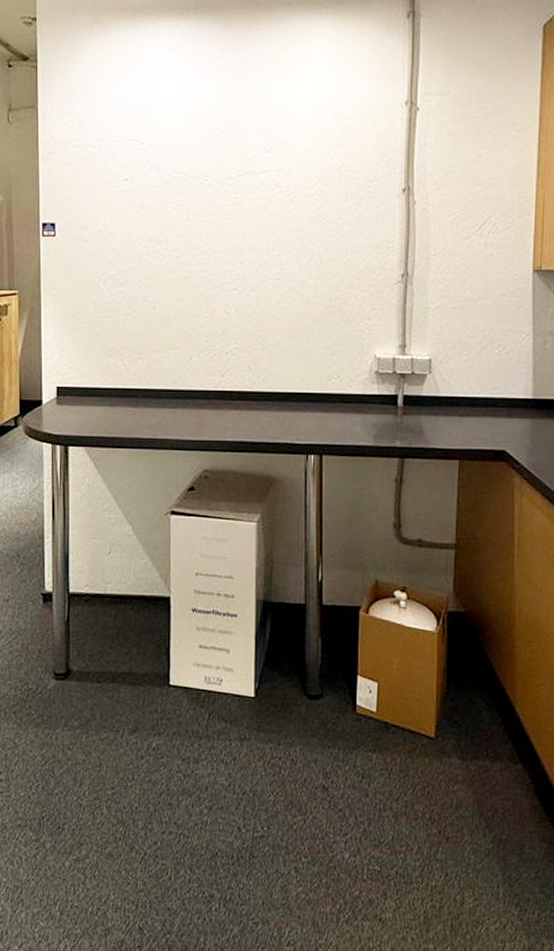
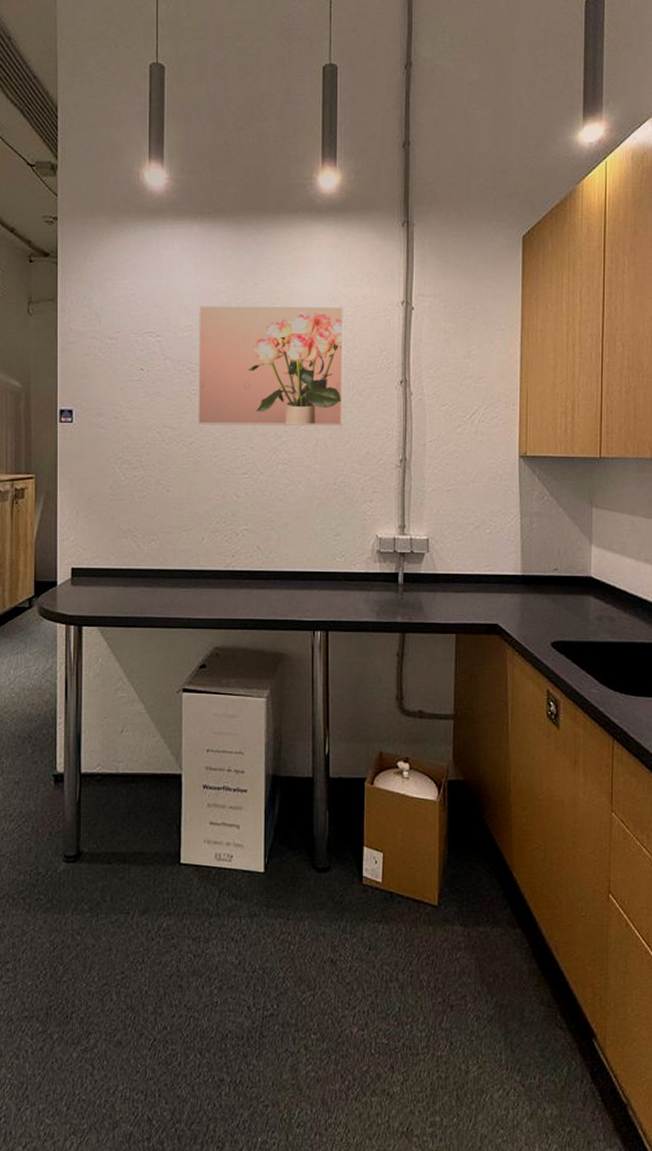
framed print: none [184,108,342,239] -> present [197,305,344,427]

